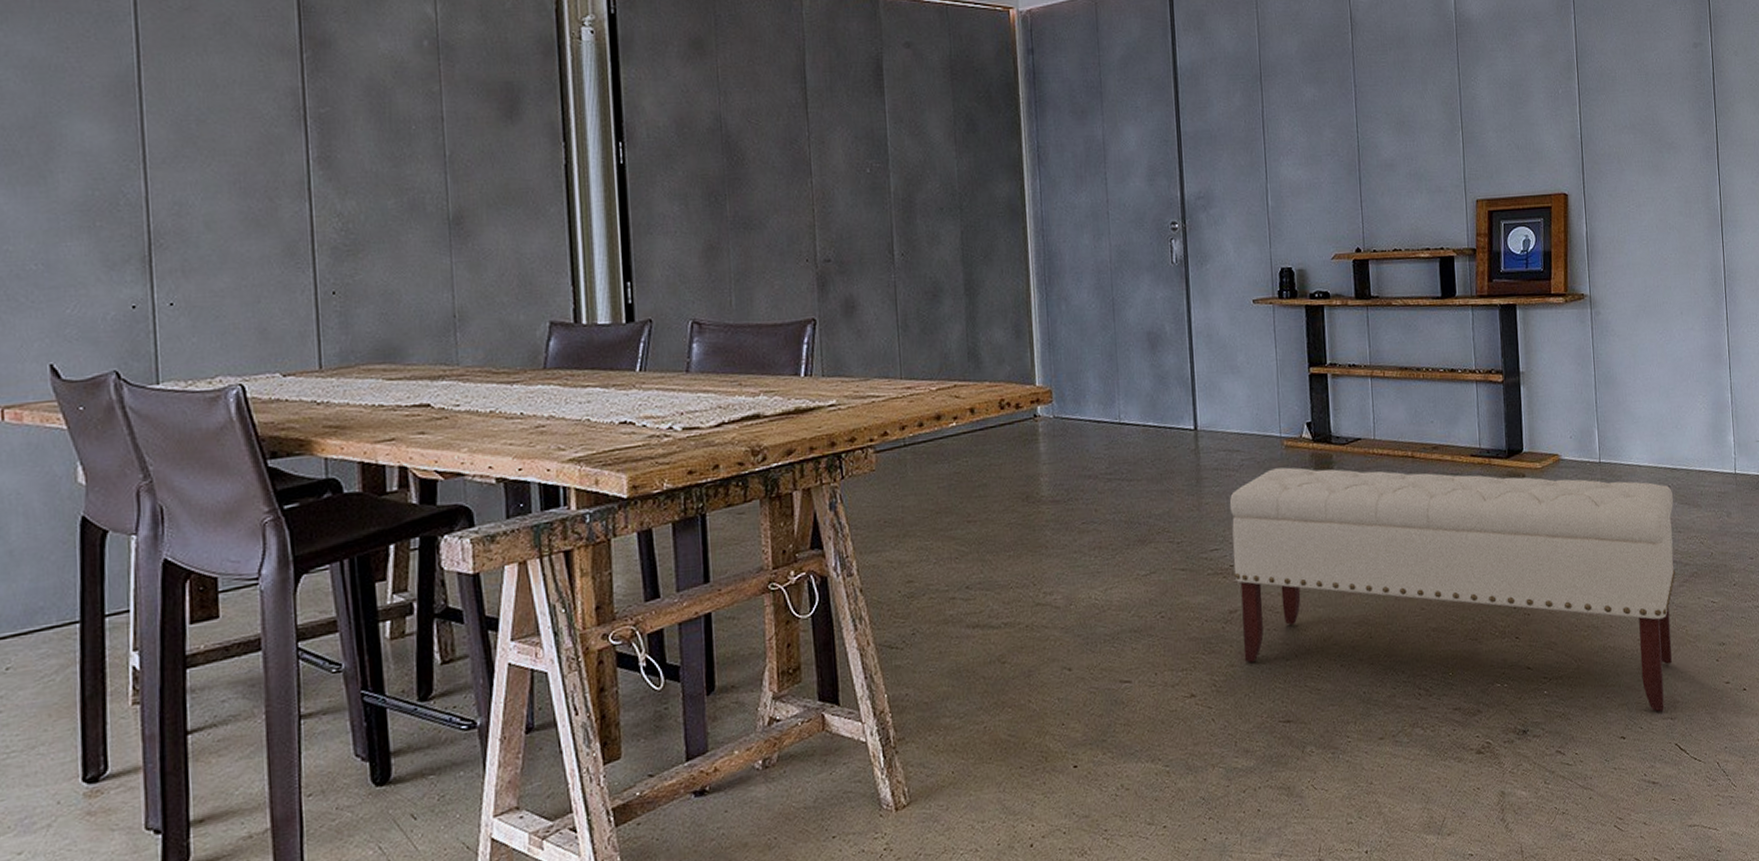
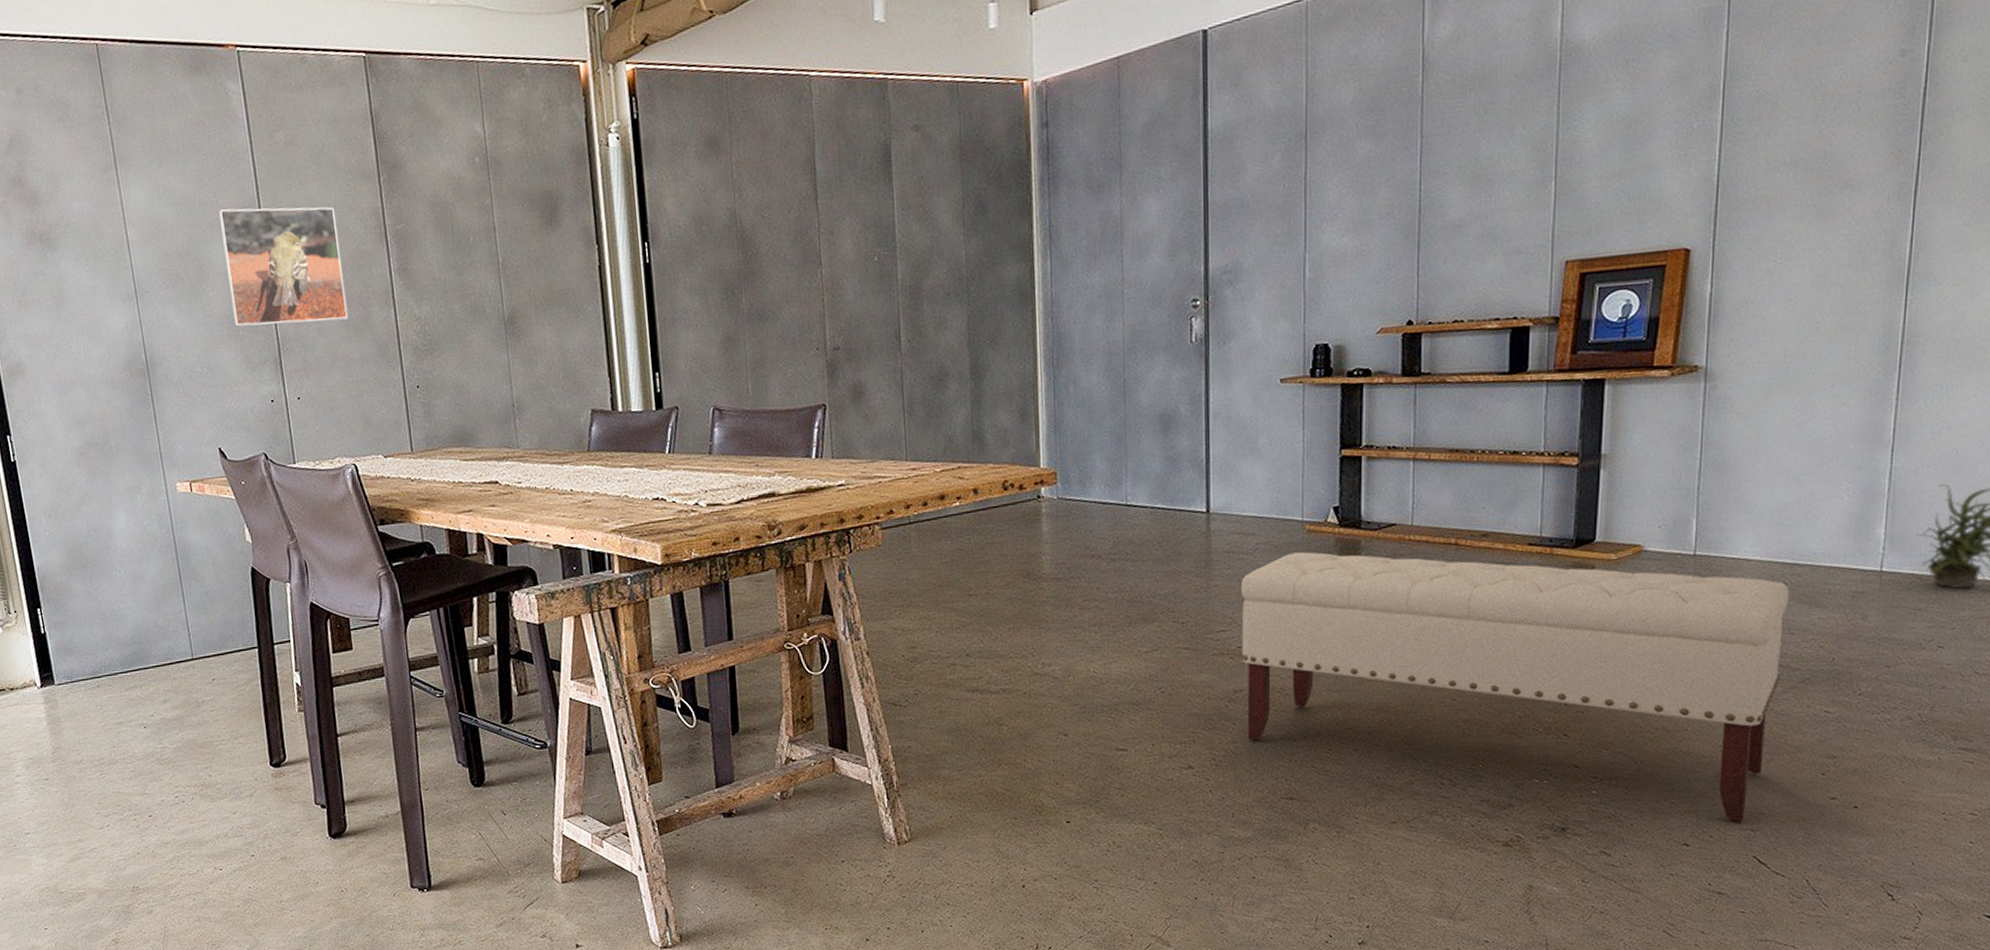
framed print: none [81,78,249,217] -> present [218,207,349,327]

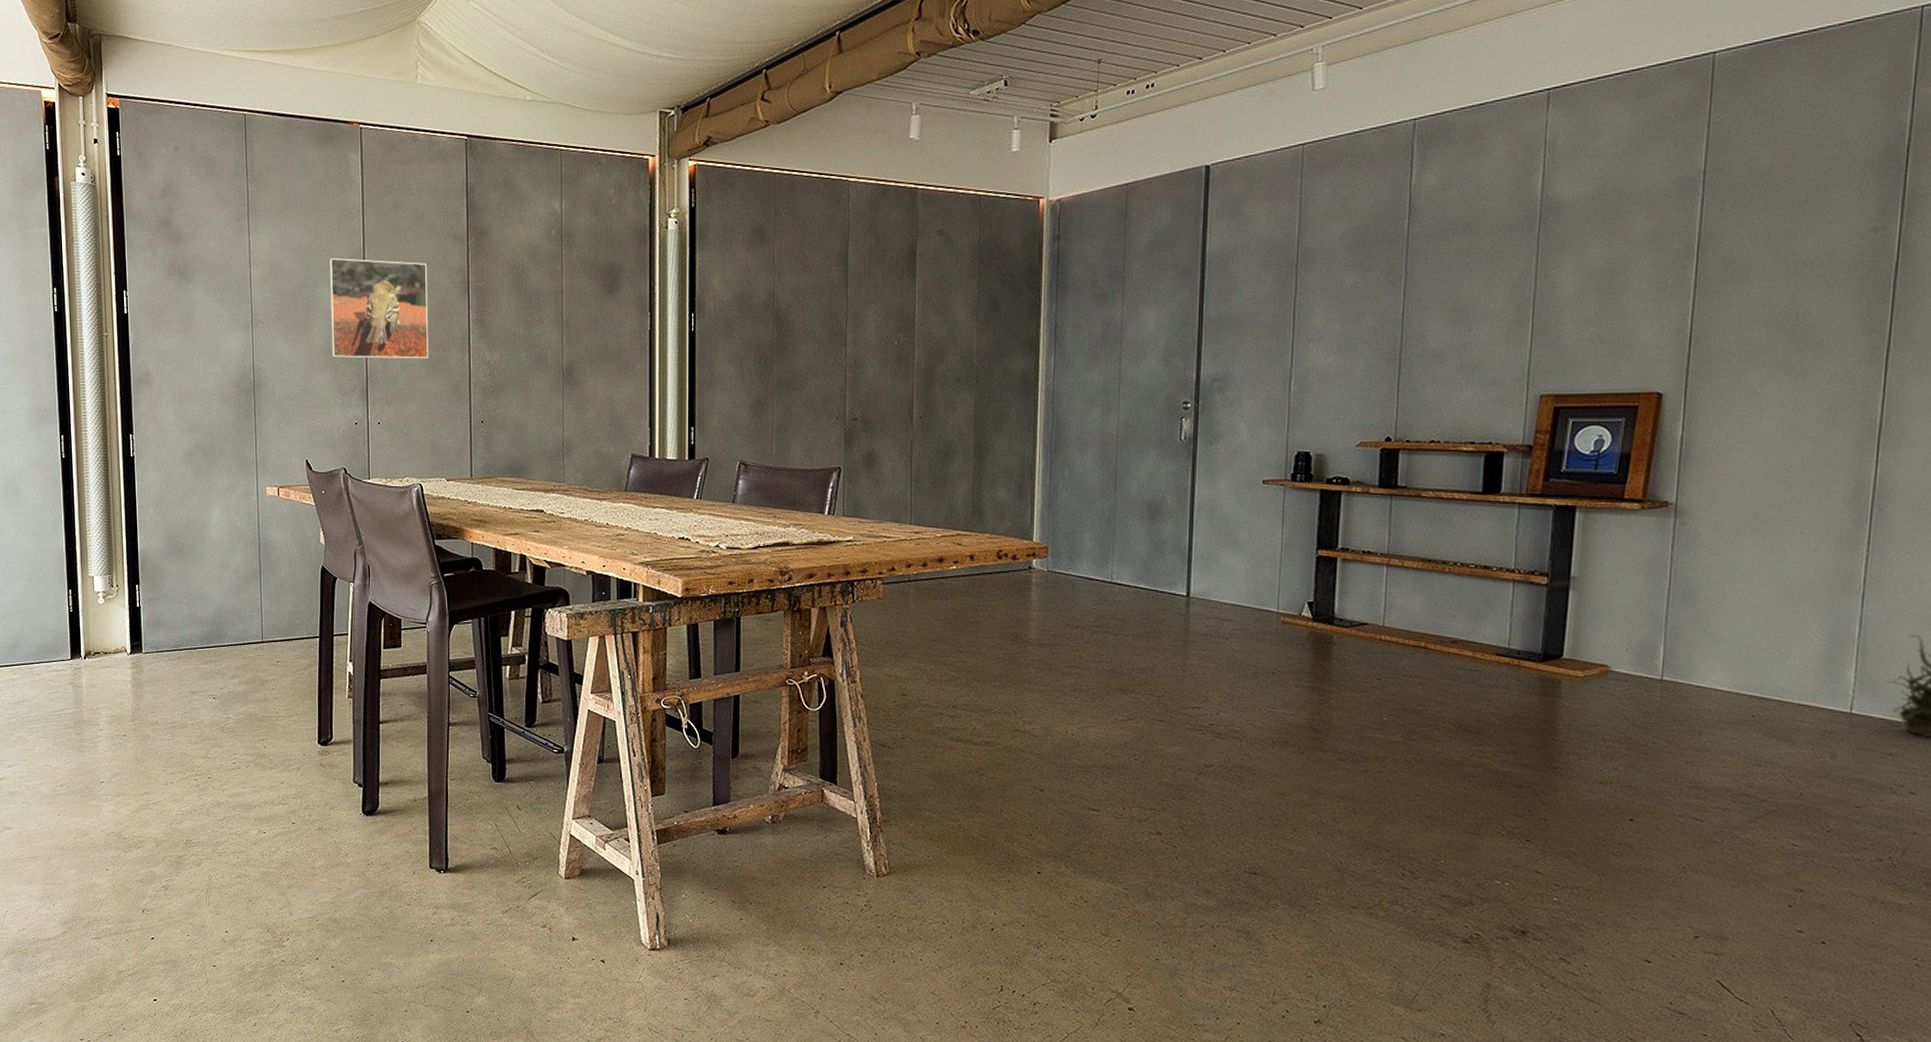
bench: present [1240,552,1790,822] -> none [1212,641,1757,945]

